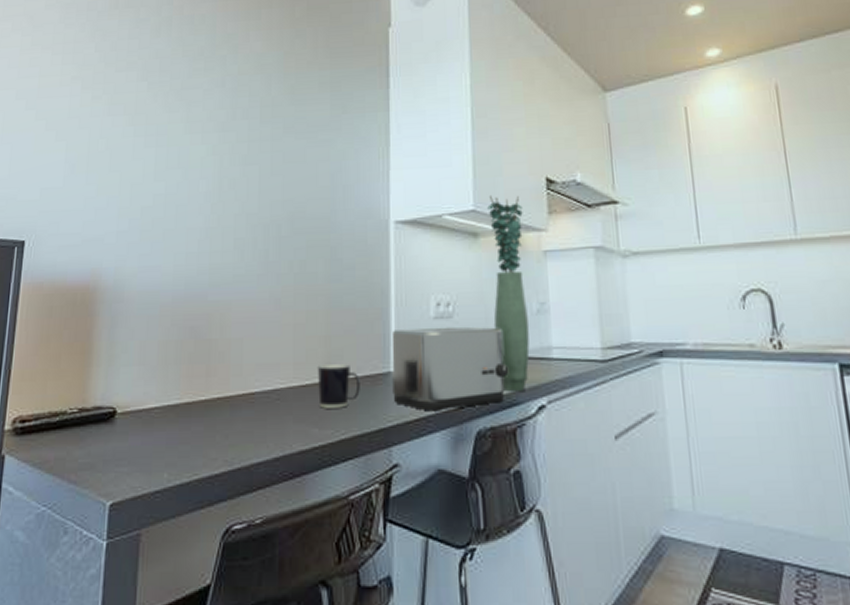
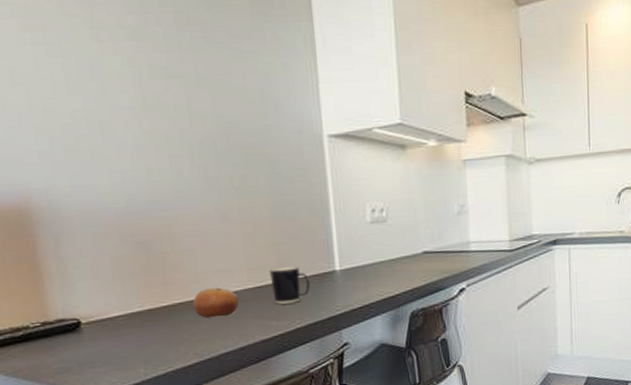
fruit: none [231,383,280,418] -> present [192,287,239,319]
toaster: present [391,326,509,411] -> none [333,227,436,300]
vase: present [487,196,530,393] -> none [413,109,452,280]

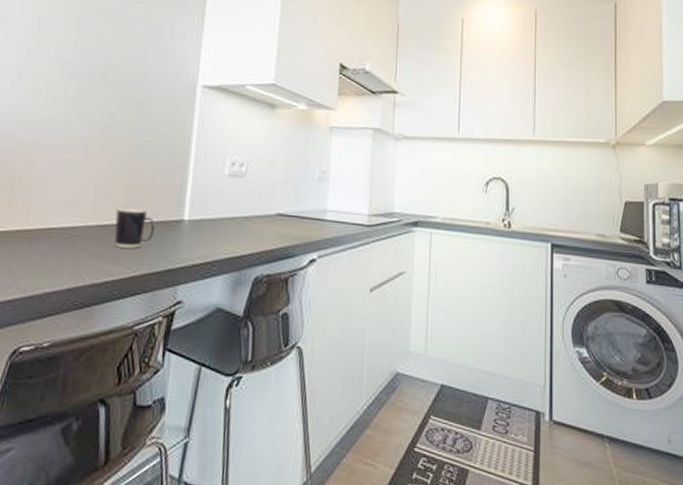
fruit: present [192,287,239,319] -> none [29,219,78,252]

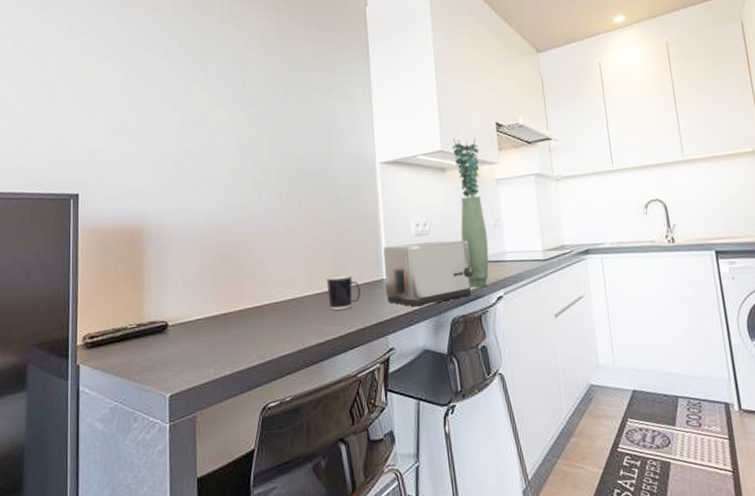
toaster: none [183,182,289,258] -> present [382,239,474,307]
vase: none [279,73,317,247] -> present [451,138,489,288]

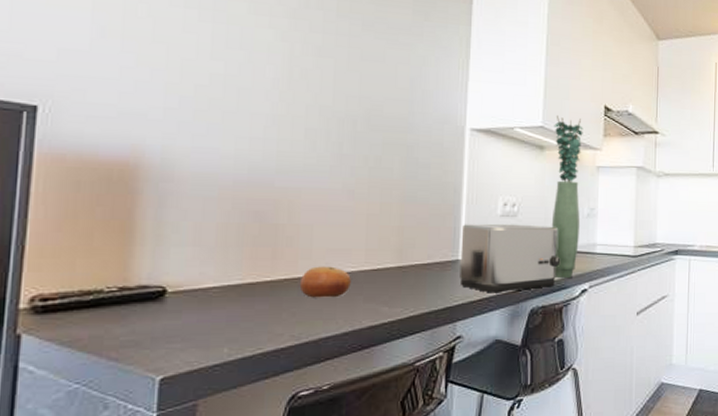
fruit: none [260,294,299,323] -> present [299,266,351,298]
mug: present [326,275,361,310] -> none [388,252,430,290]

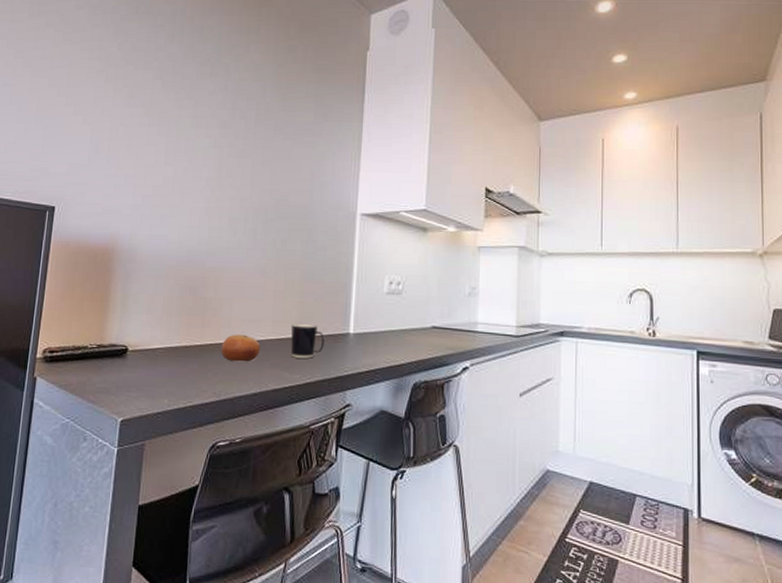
mug: none [388,252,430,290] -> present [290,324,325,359]
toaster: present [460,223,561,293] -> none [350,300,443,366]
vase: present [551,116,583,279] -> none [433,199,465,356]

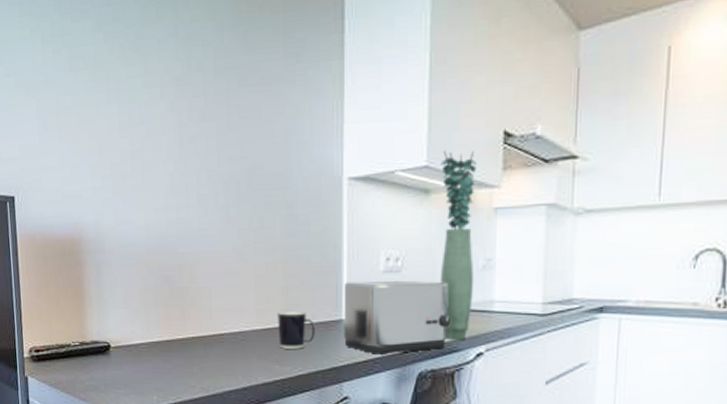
fruit: present [221,334,260,362] -> none [204,326,246,355]
toaster: none [350,300,443,366] -> present [343,280,452,355]
vase: none [433,199,465,356] -> present [439,151,477,341]

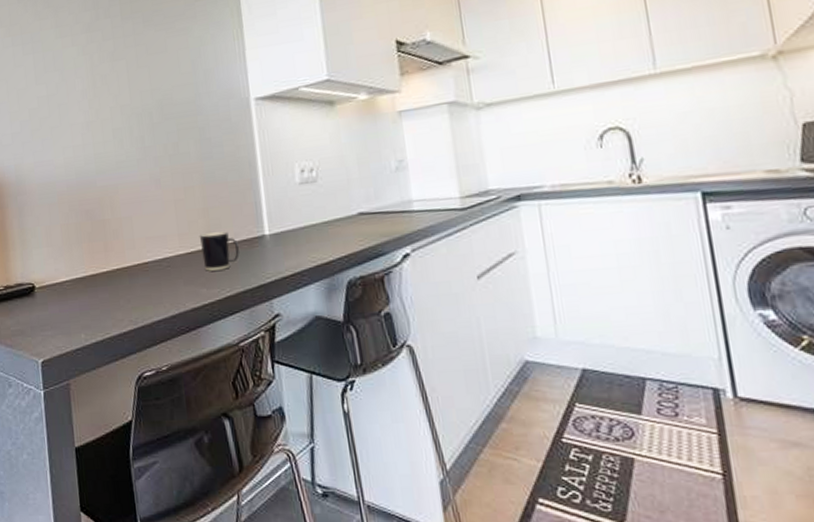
toaster: present [343,280,452,355] -> none [262,186,373,267]
vase: present [439,151,477,341] -> none [341,61,392,245]

